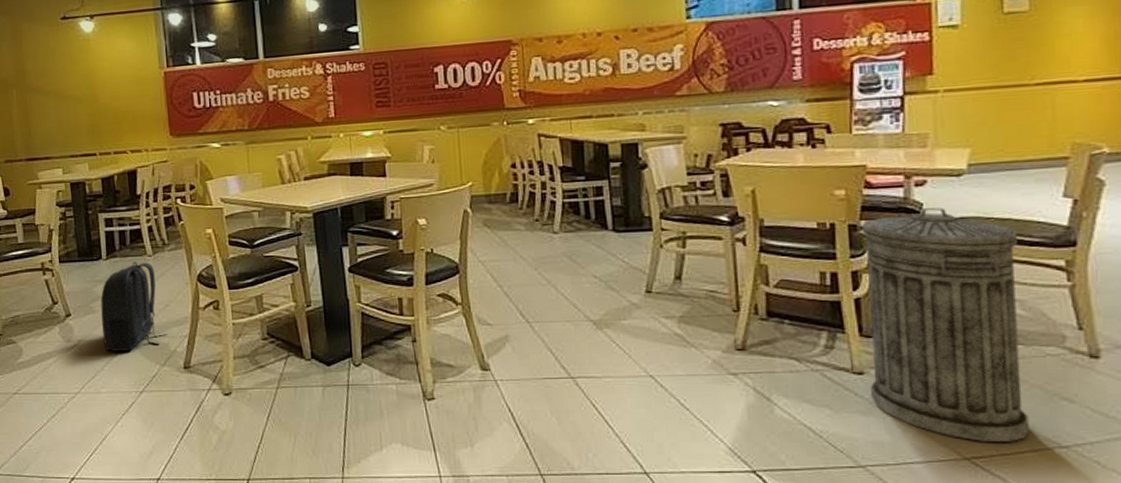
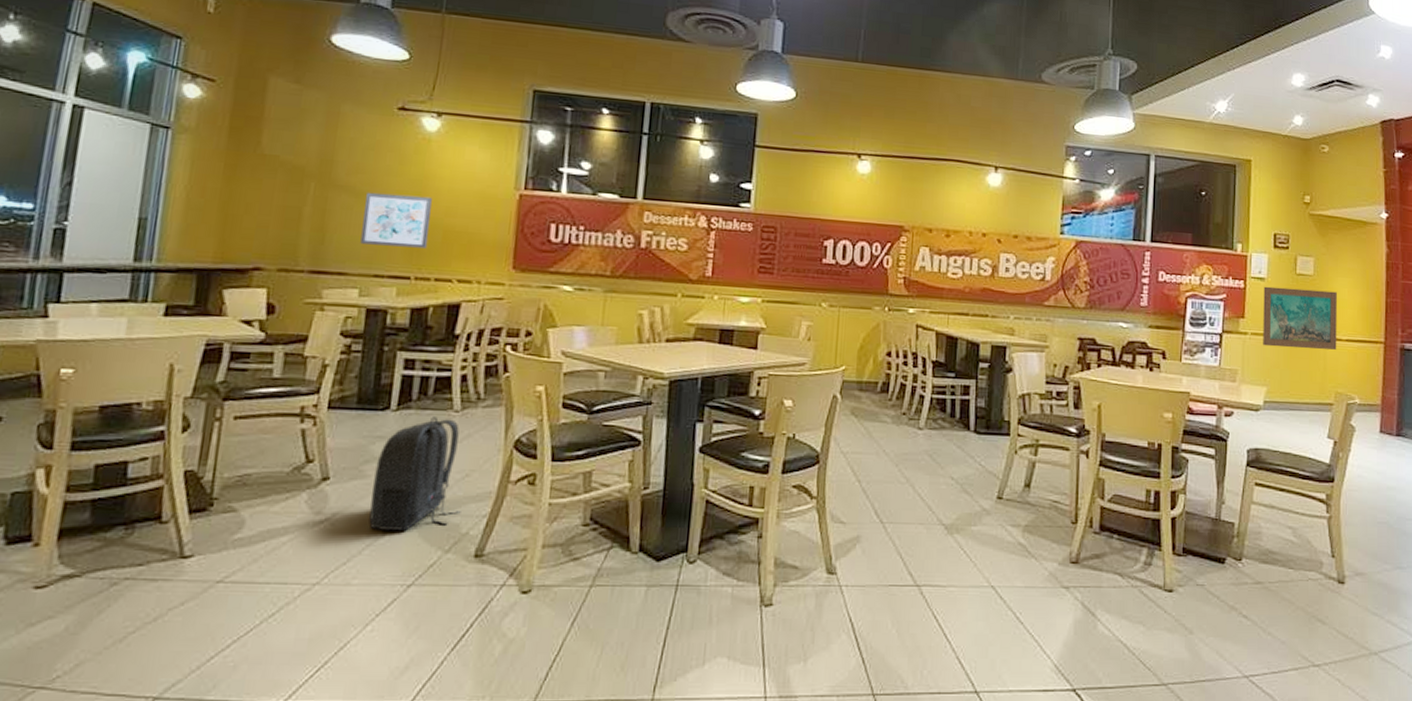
wall art: none [52,86,104,132] -> present [360,192,432,248]
trash can: present [861,208,1030,442] -> none [1176,437,1294,660]
wall art: none [957,25,1071,103] -> present [1263,286,1337,350]

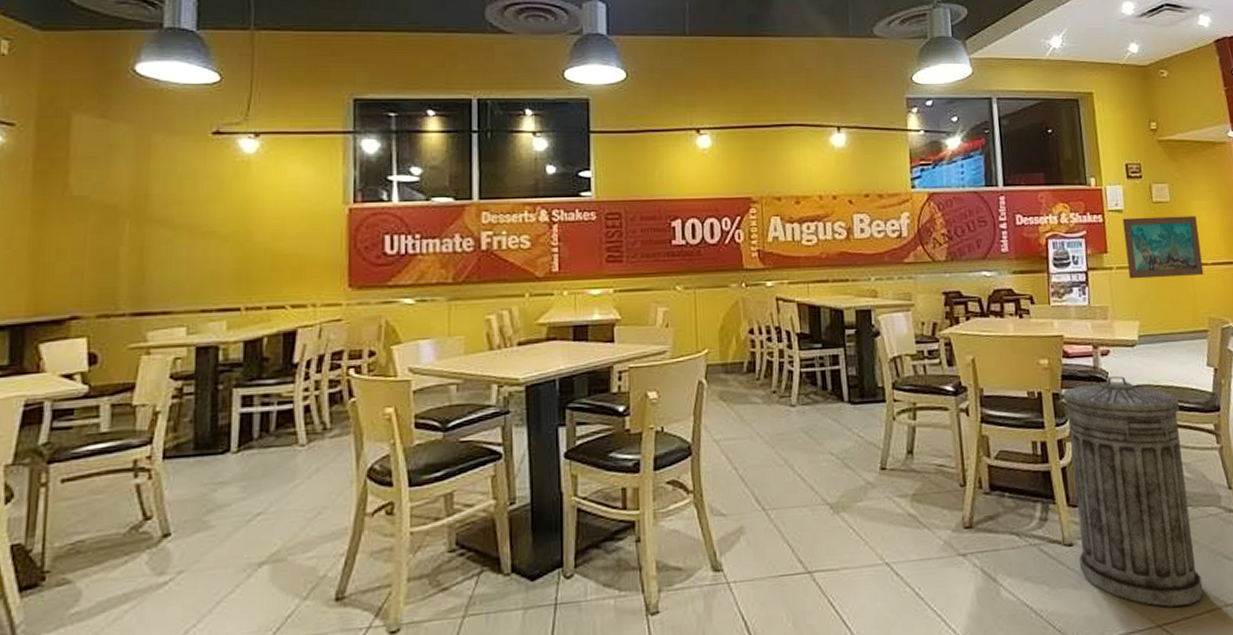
wall art: present [360,192,432,248] -> none [184,221,257,279]
backpack: present [368,417,461,531] -> none [217,454,317,584]
trash can: none [1176,437,1294,660] -> present [1063,376,1203,607]

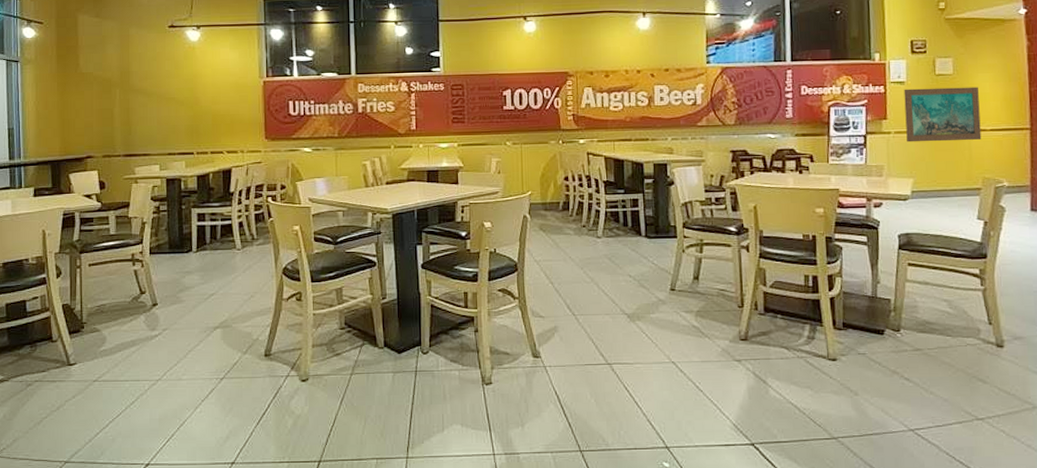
trash can: present [1063,376,1203,607] -> none [835,225,956,416]

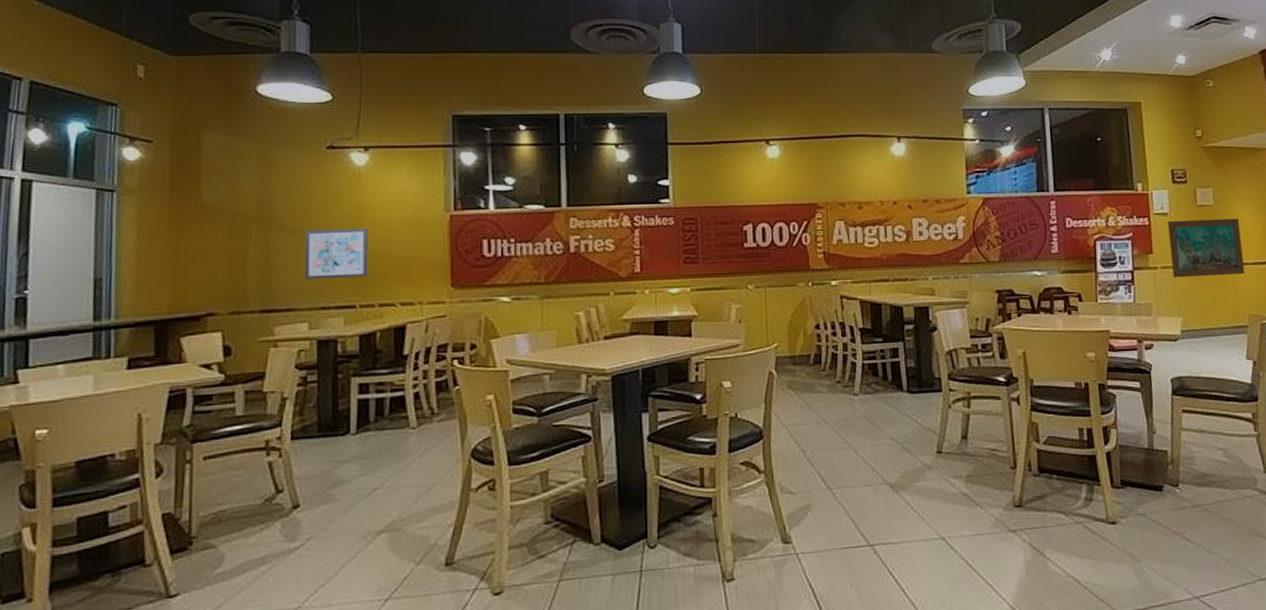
wall art: none [154,91,203,131] -> present [305,227,369,279]

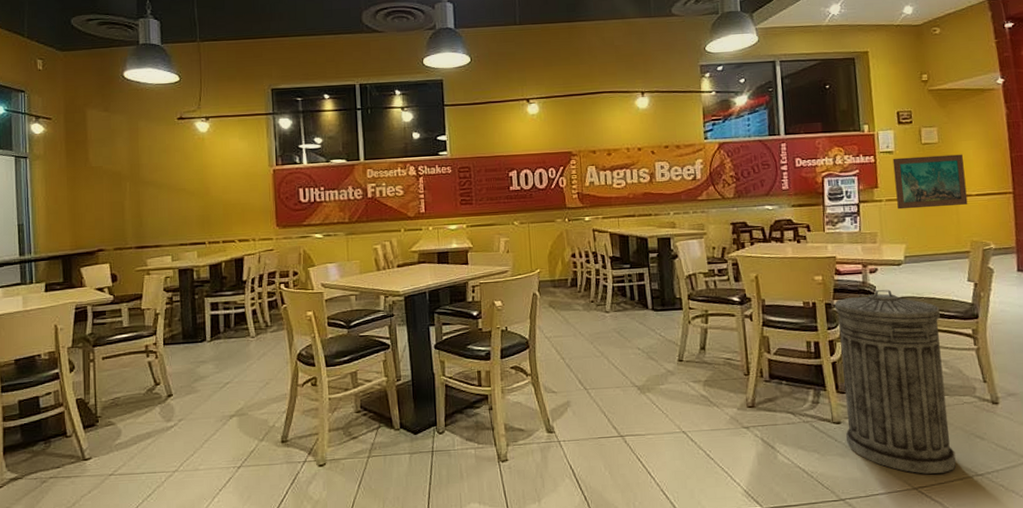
wall art: present [305,227,369,279] -> none [165,181,214,222]
trash can: none [1108,368,1239,580] -> present [834,290,956,474]

